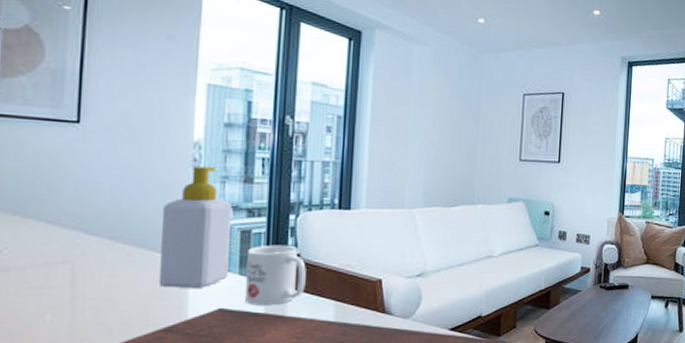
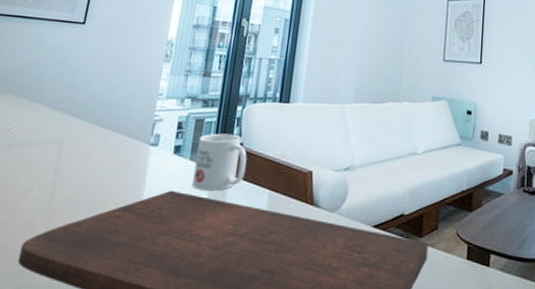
soap bottle: present [158,166,233,288] -> none [124,61,192,171]

